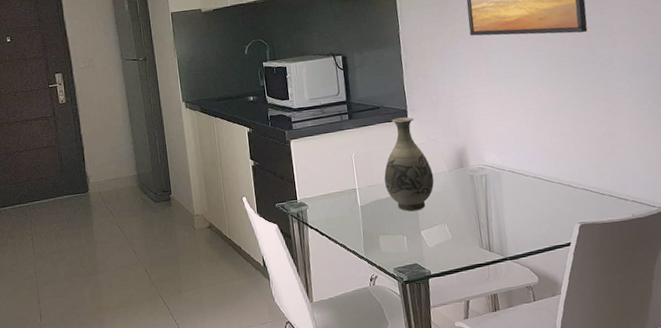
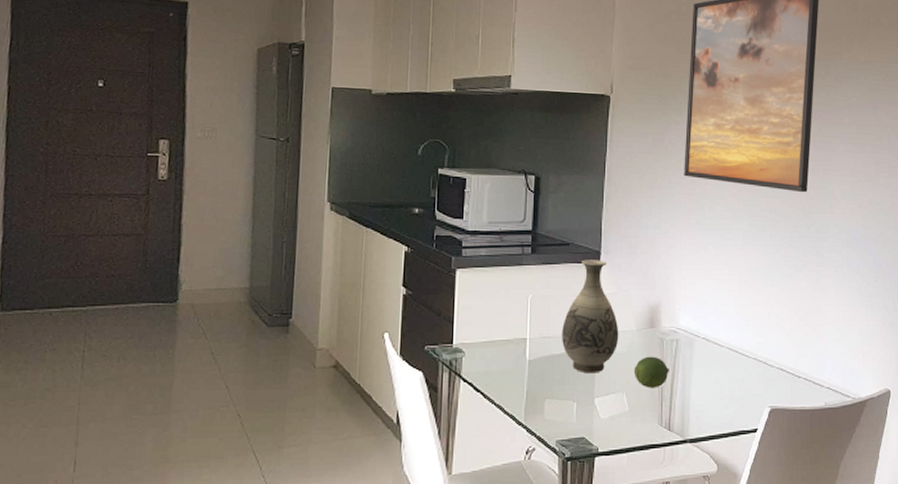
fruit: none [451,191,483,218] -> present [633,356,669,388]

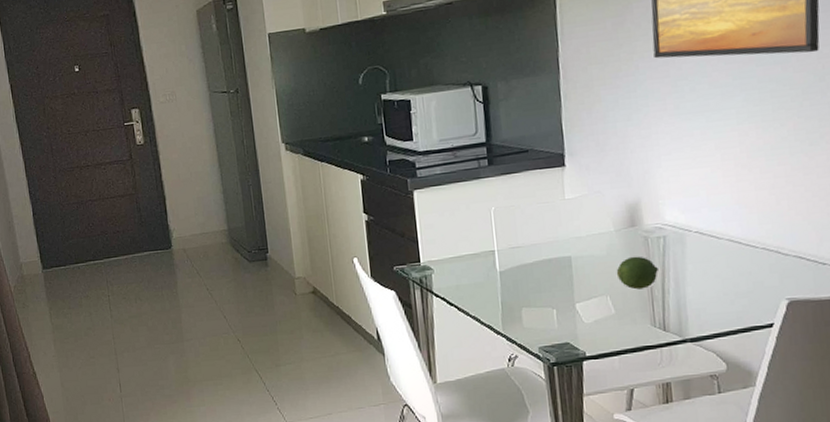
vase: present [562,259,619,374] -> none [531,162,596,280]

